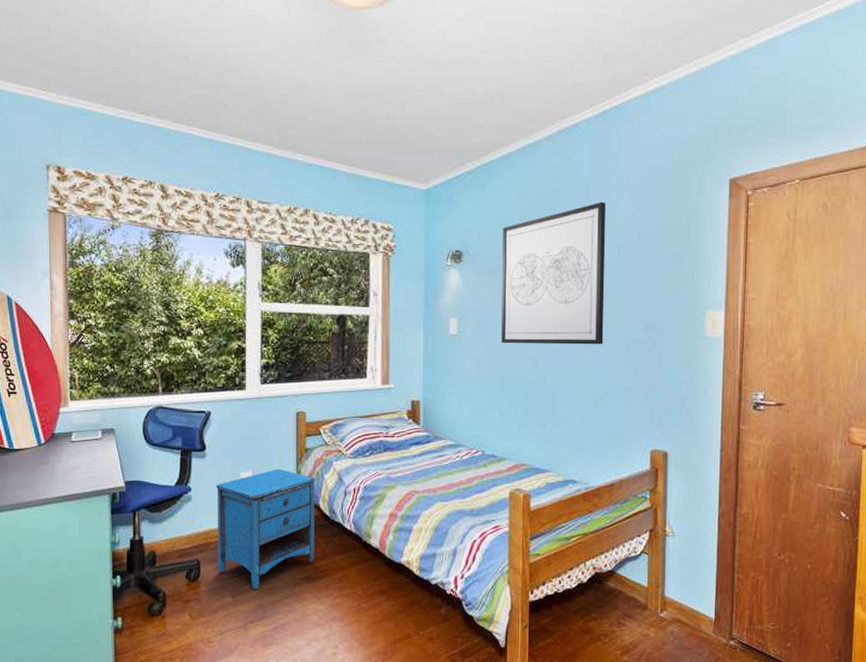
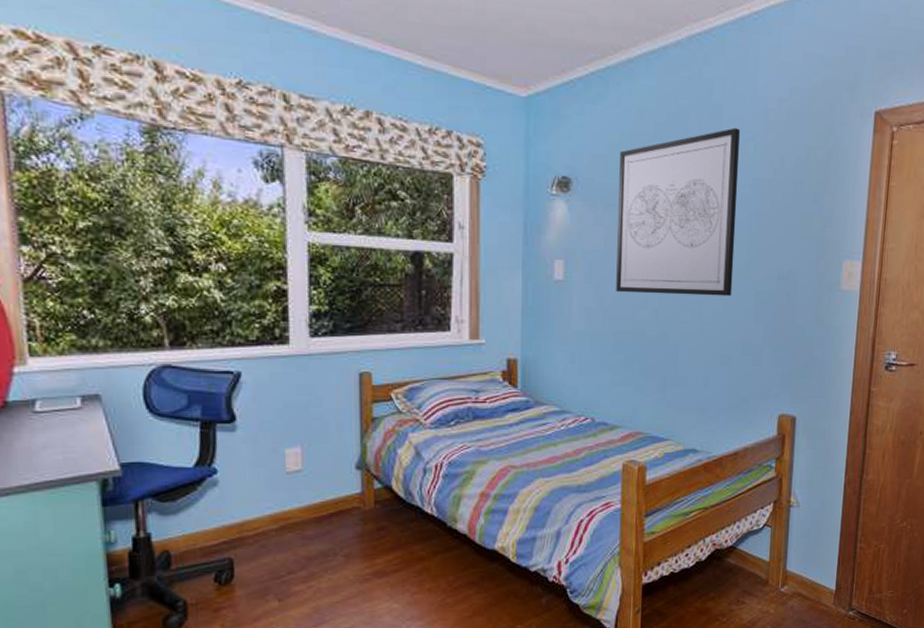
nightstand: present [216,469,316,590] -> none [253,444,386,590]

